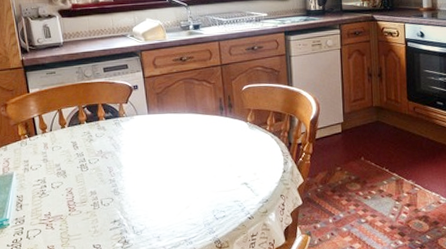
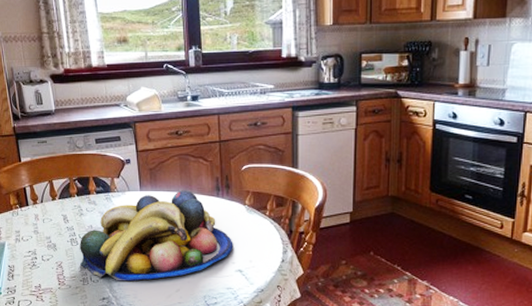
fruit bowl: none [90,111,238,203] -> present [80,190,233,282]

